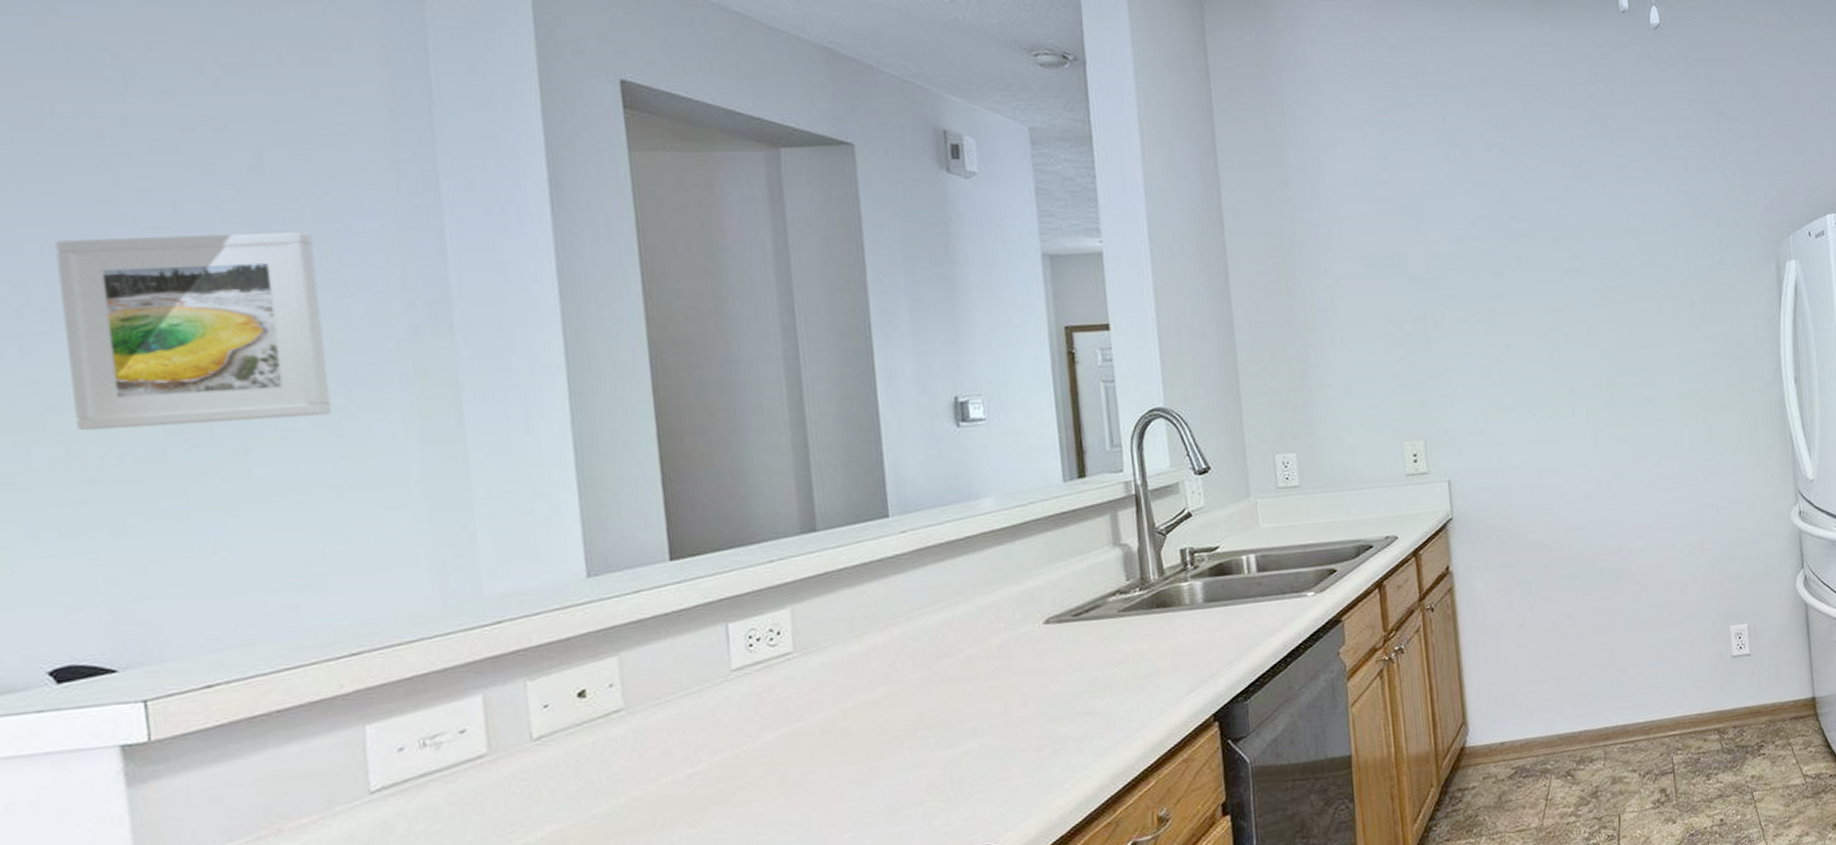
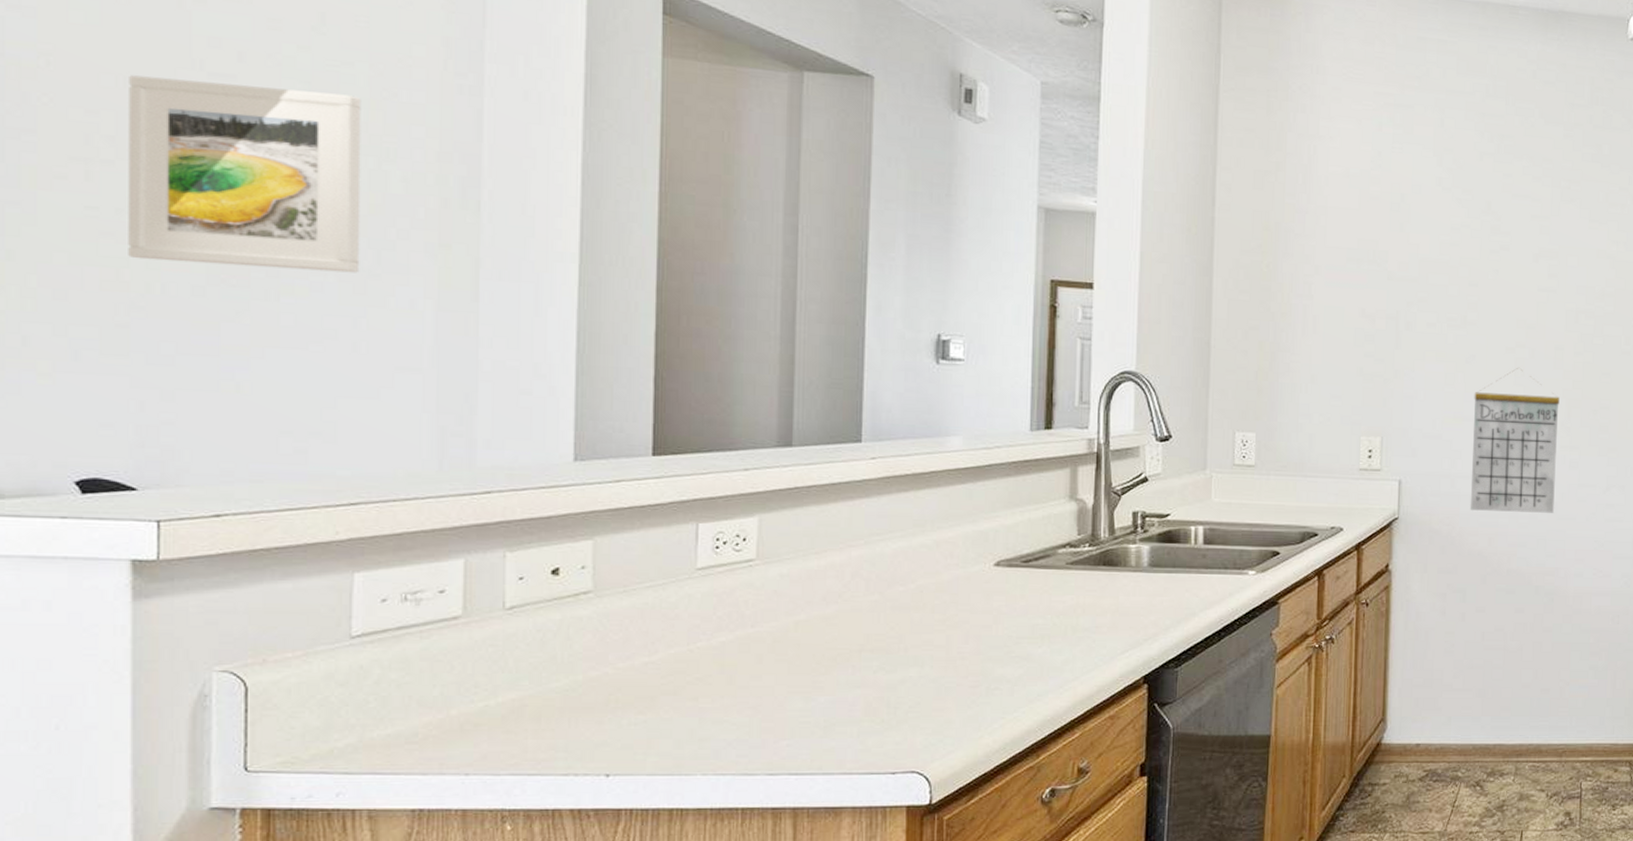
calendar: none [1512,351,1609,501] -> present [1470,367,1560,513]

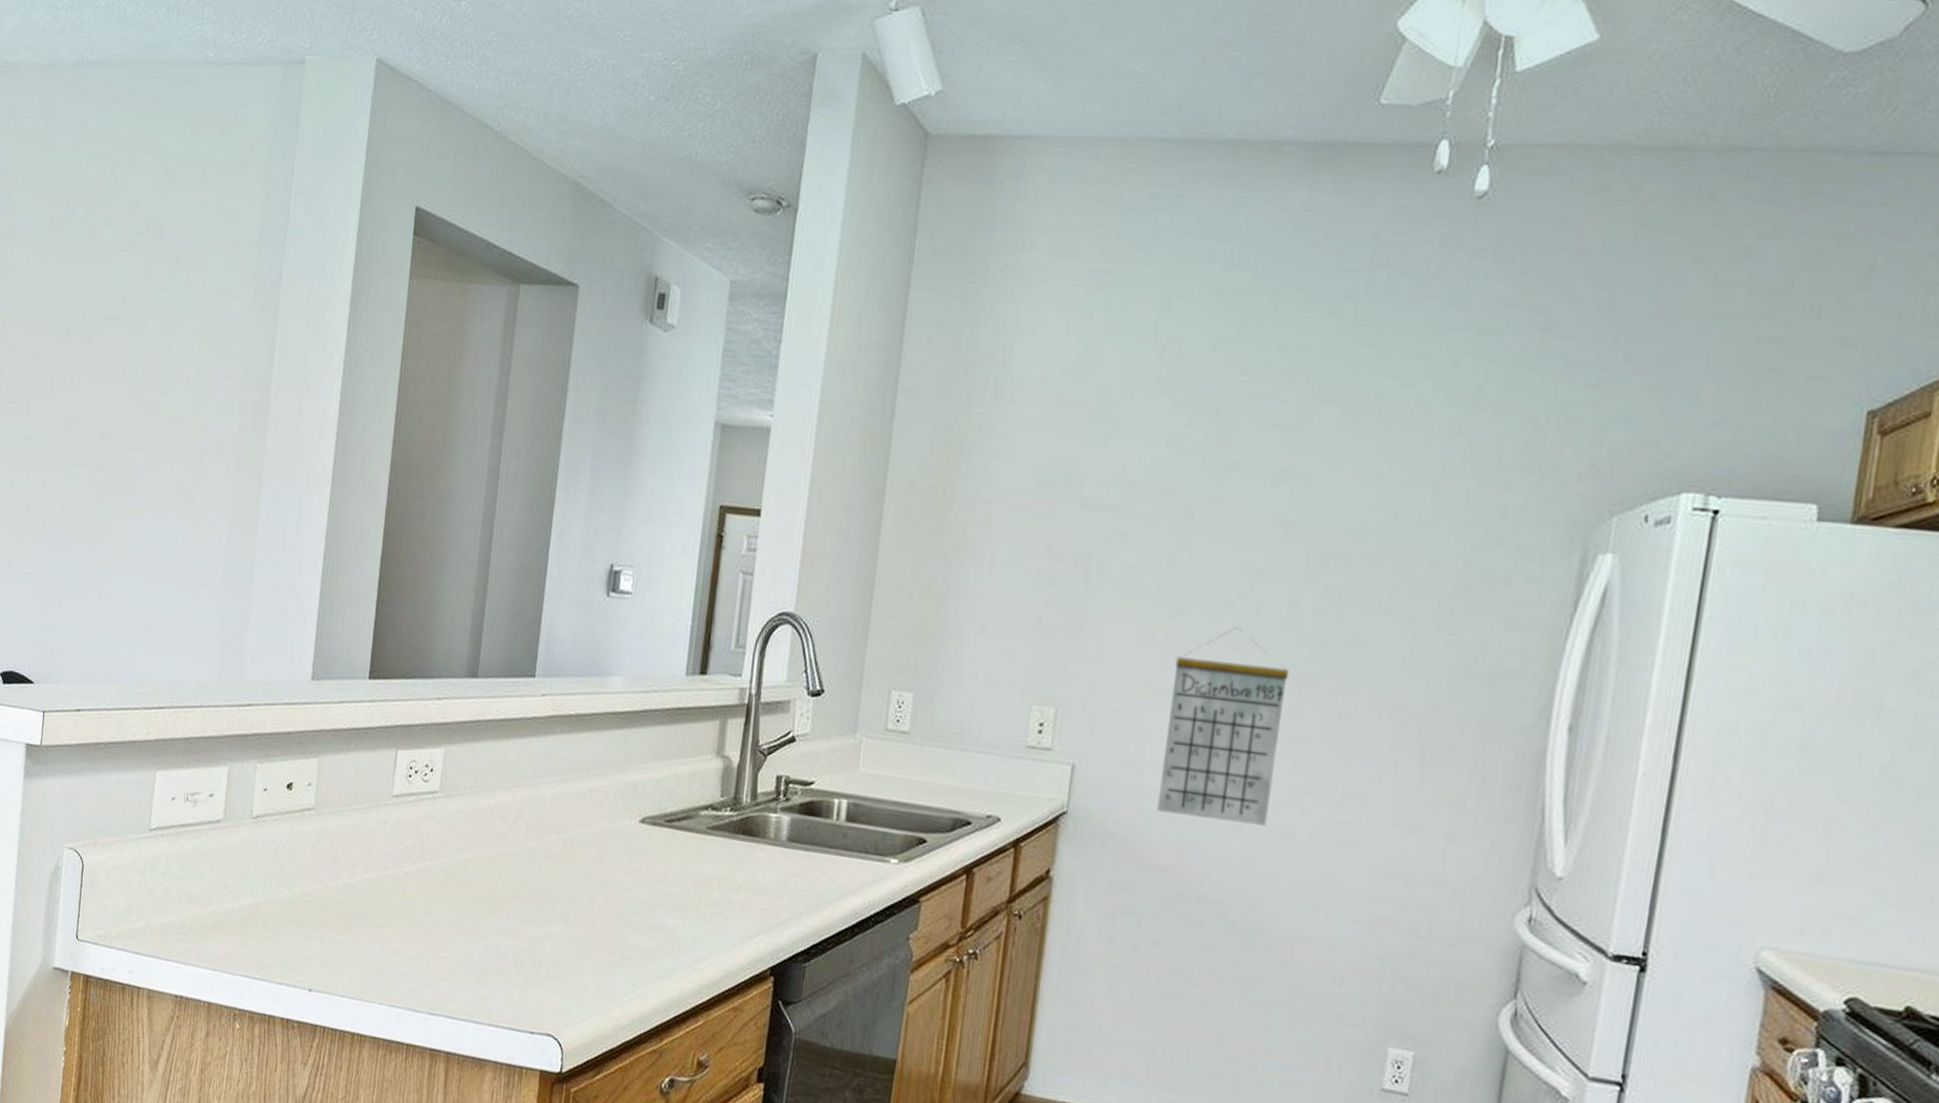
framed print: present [128,75,362,273] -> none [45,321,196,495]

